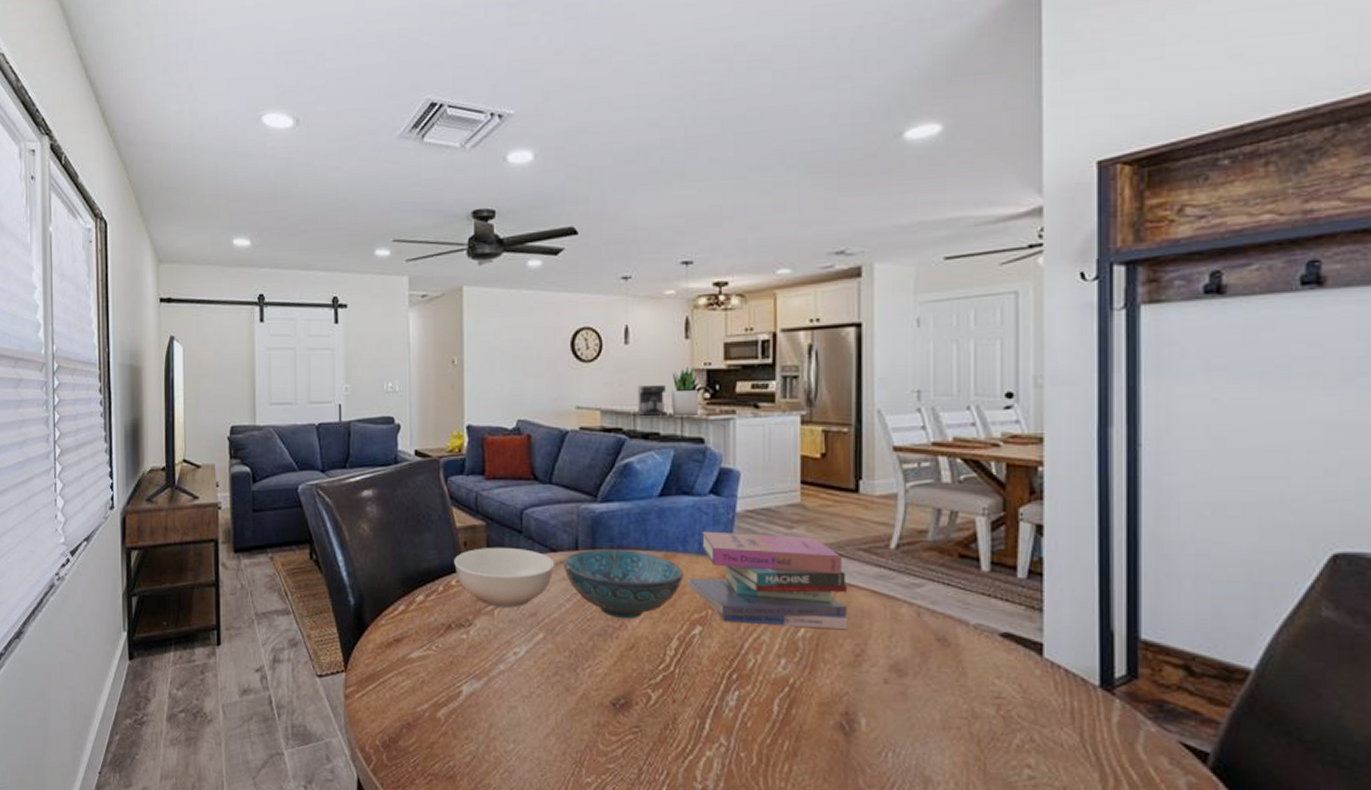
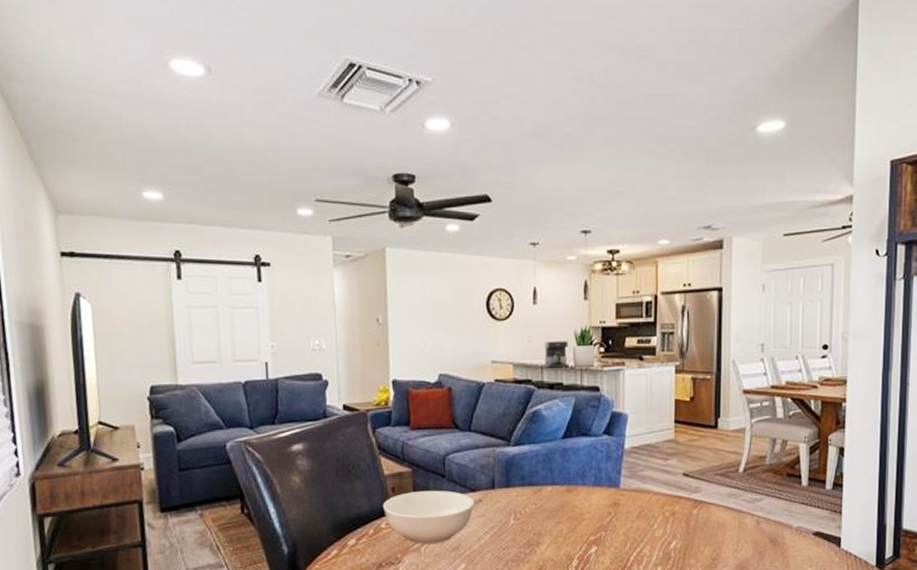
decorative bowl: present [562,549,684,619] -> none [481,486,583,546]
books: present [687,531,848,630] -> none [585,466,708,541]

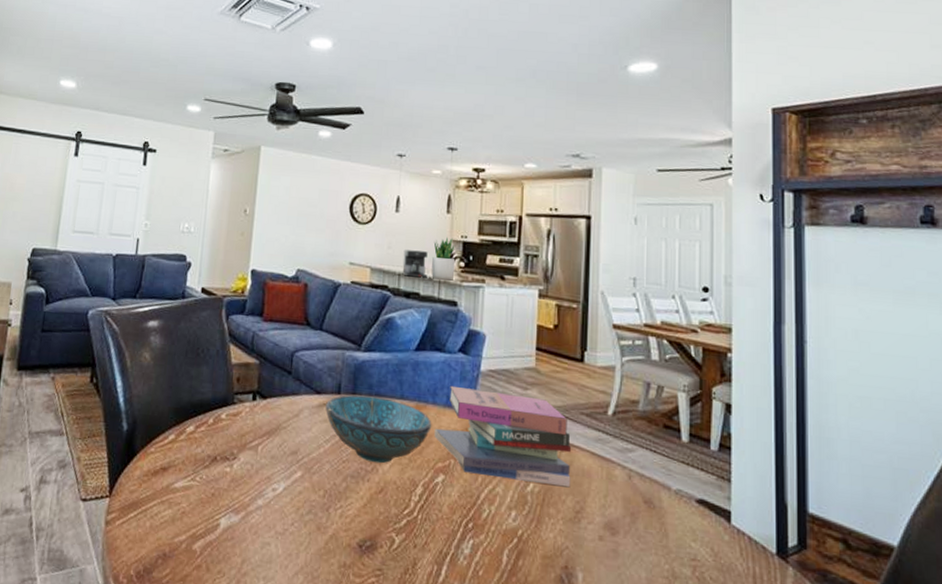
bowl: present [382,490,475,544] -> none [225,385,318,445]
decorative bowl: none [481,486,583,546] -> present [325,395,432,464]
books: none [585,466,708,541] -> present [434,385,572,488]

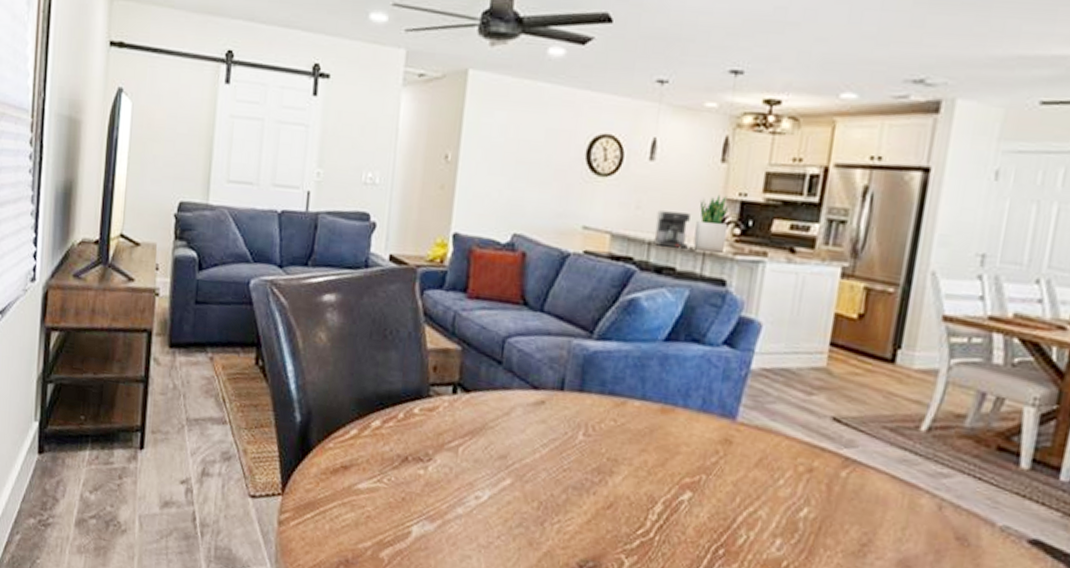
decorative bowl: present [325,395,432,464] -> none [543,392,681,475]
books: present [434,385,572,488] -> none [682,385,866,516]

